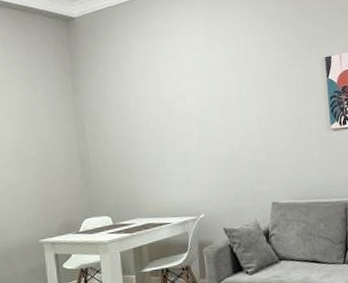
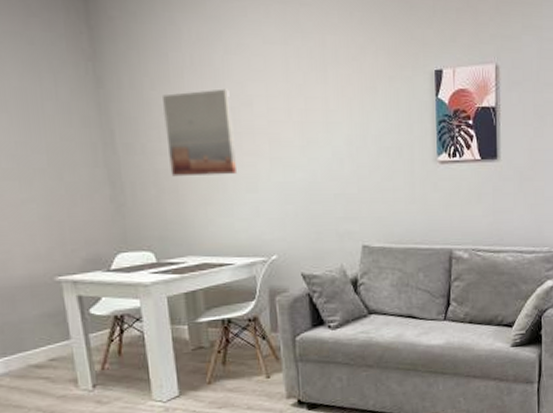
wall art: none [120,87,173,156] -> present [163,89,236,177]

